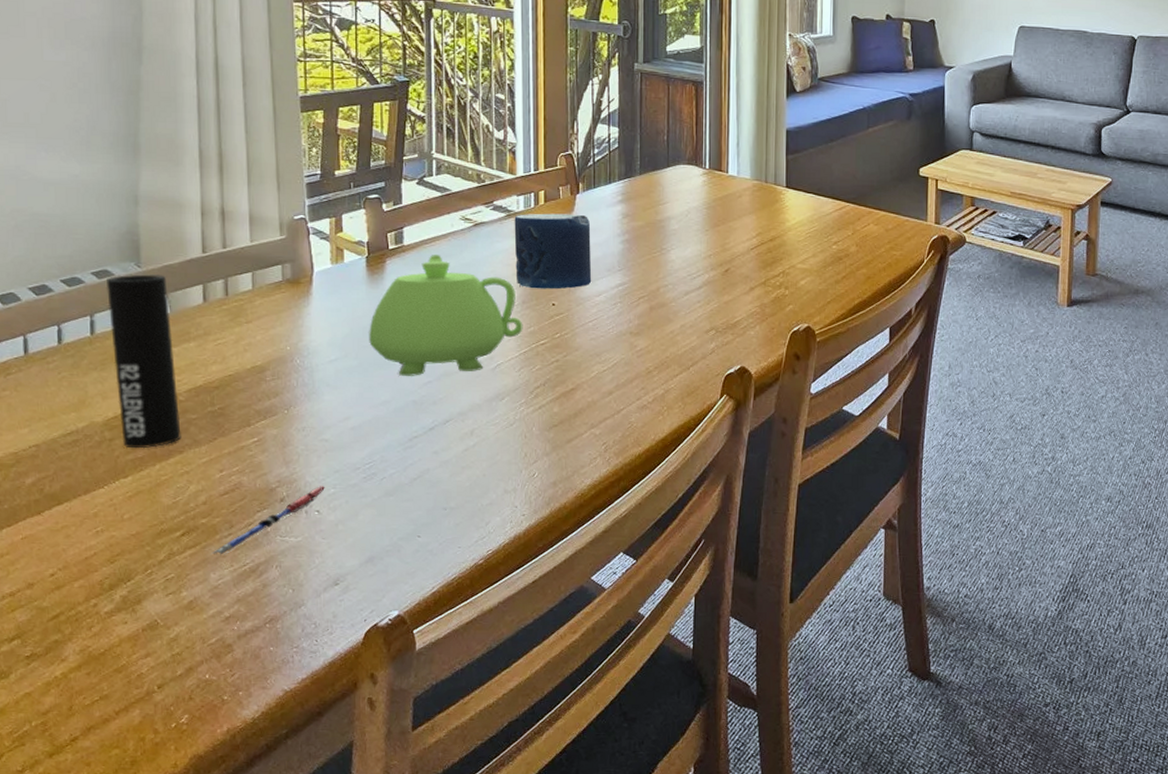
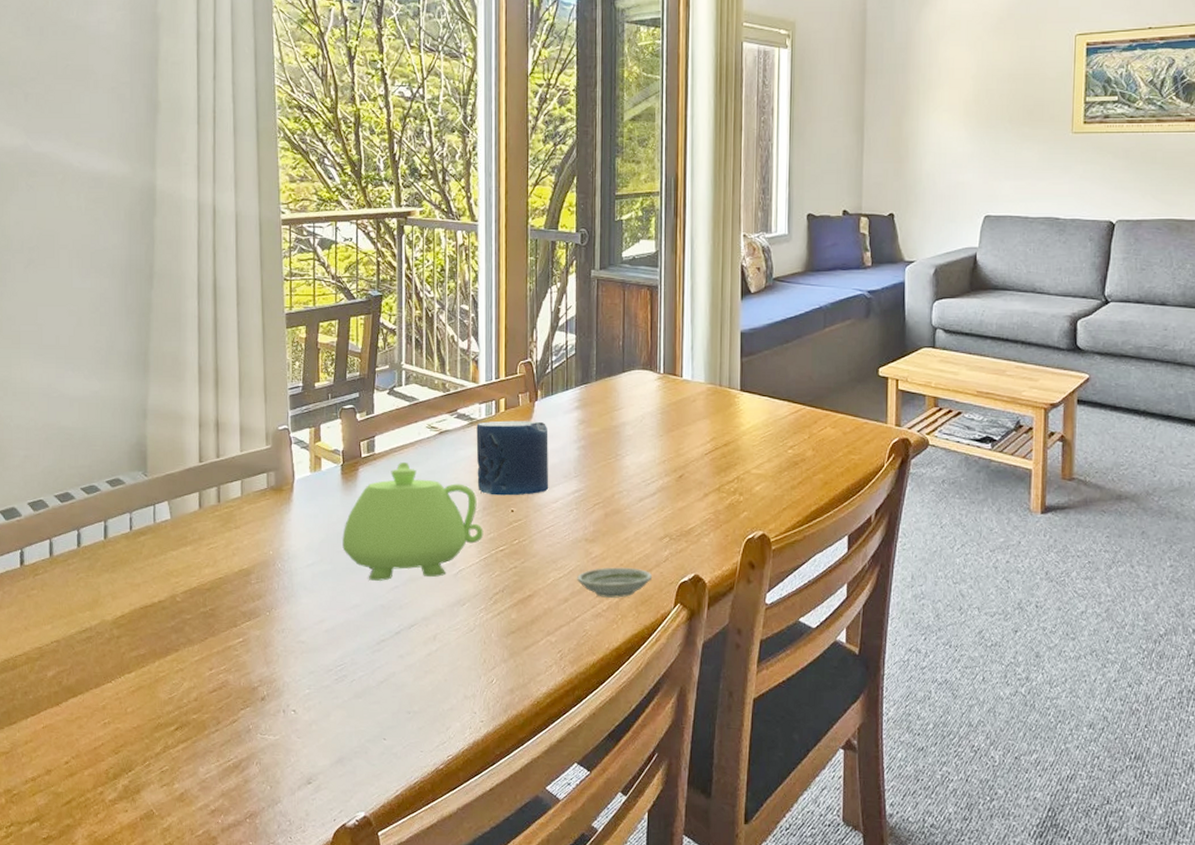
cup: present [106,274,181,449] -> none [118,482,177,646]
pen: present [211,486,325,555] -> none [200,686,301,750]
saucer: none [622,360,699,390] -> present [577,567,653,598]

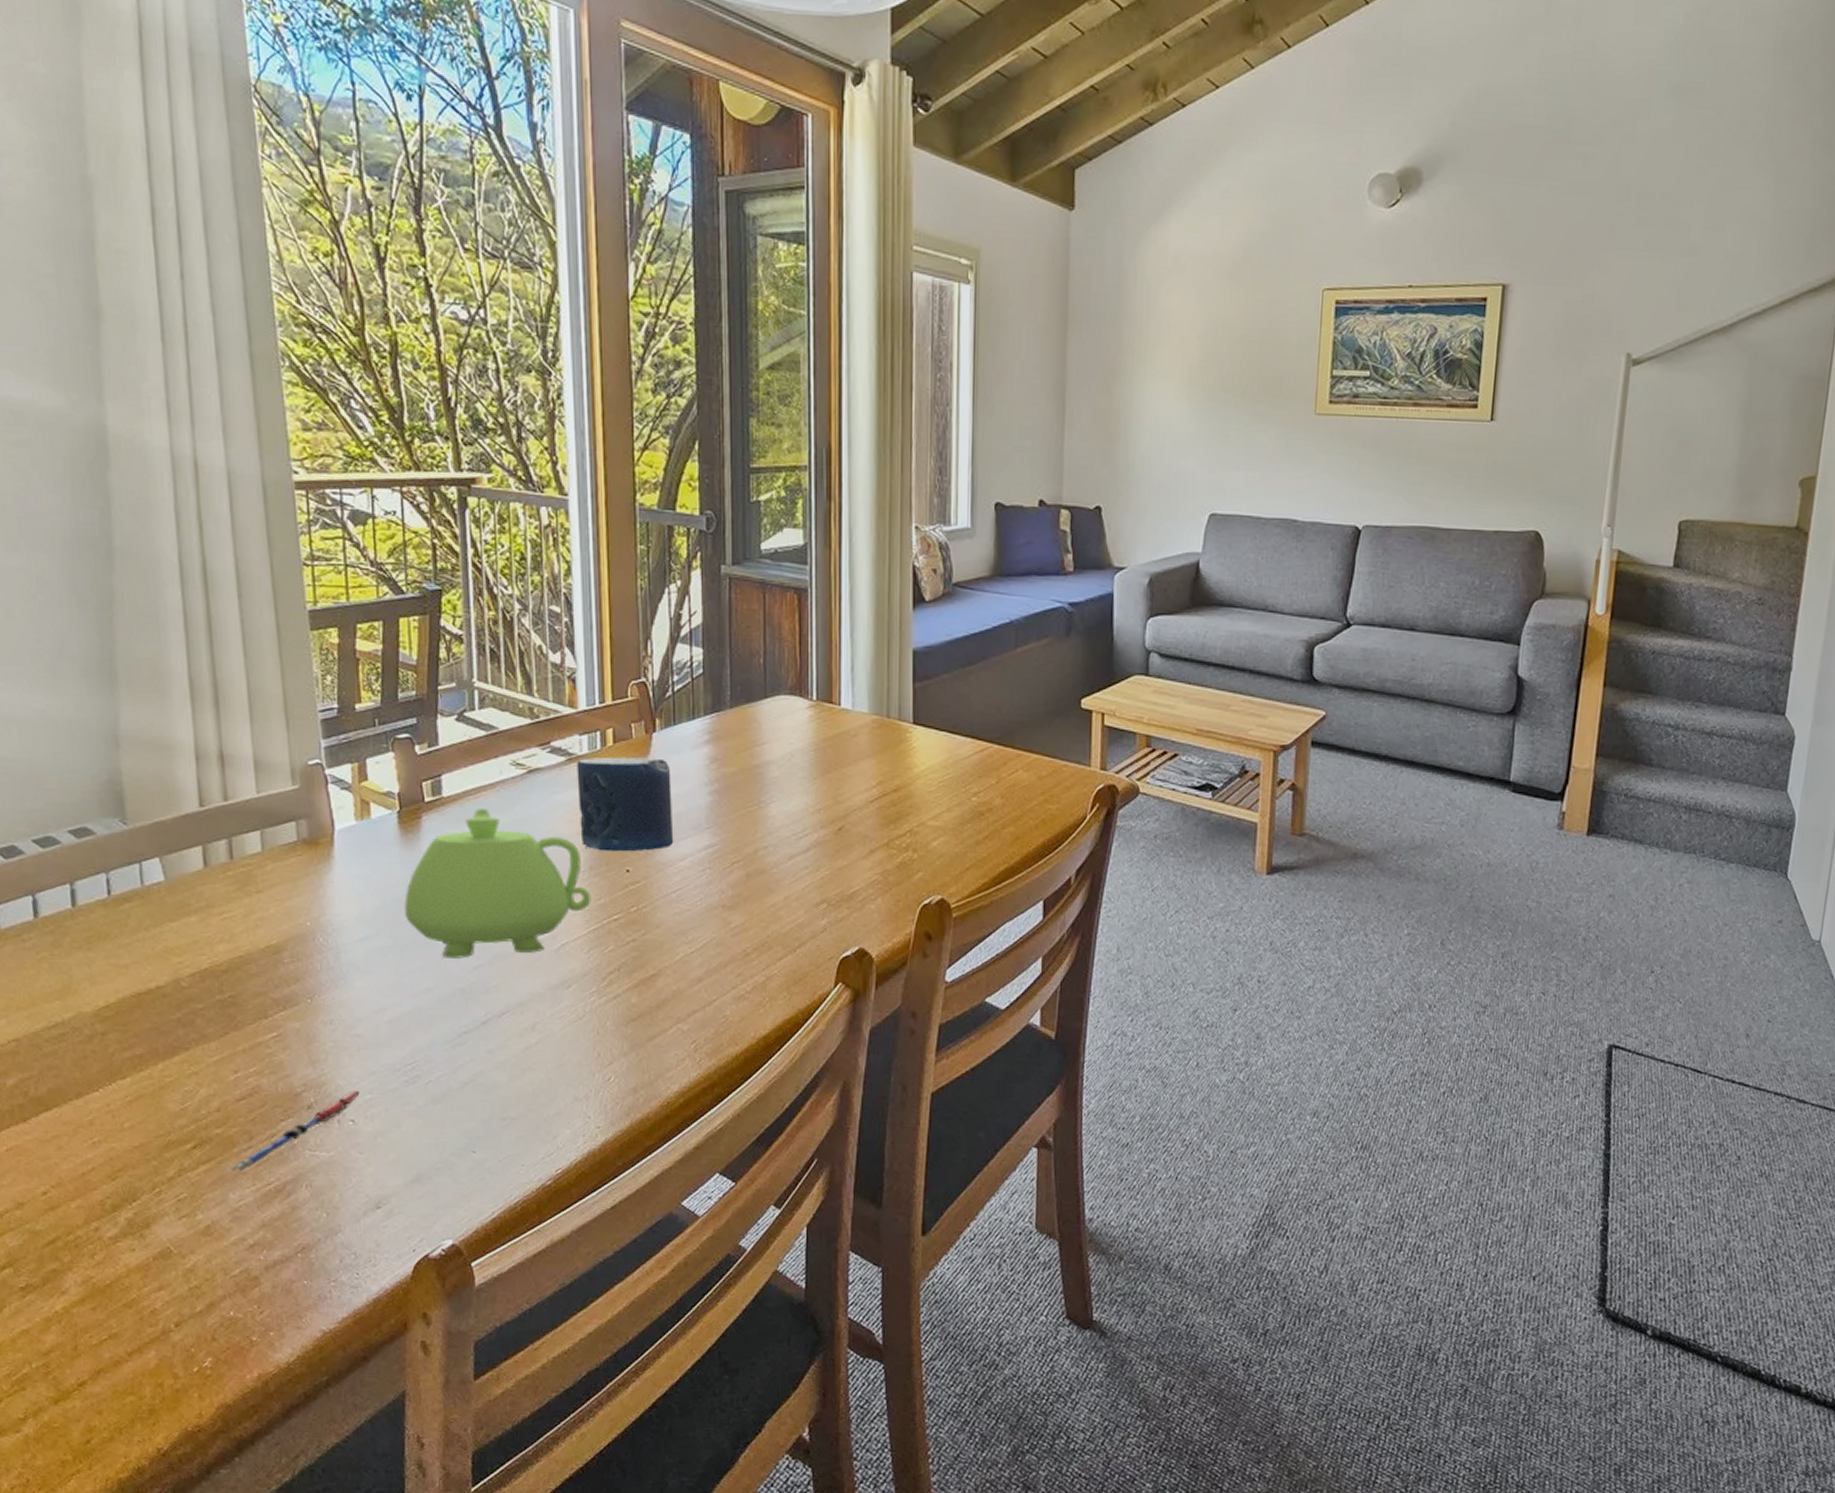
pen: none [200,686,301,750] -> present [229,1090,360,1172]
saucer: present [577,567,653,598] -> none [713,939,808,977]

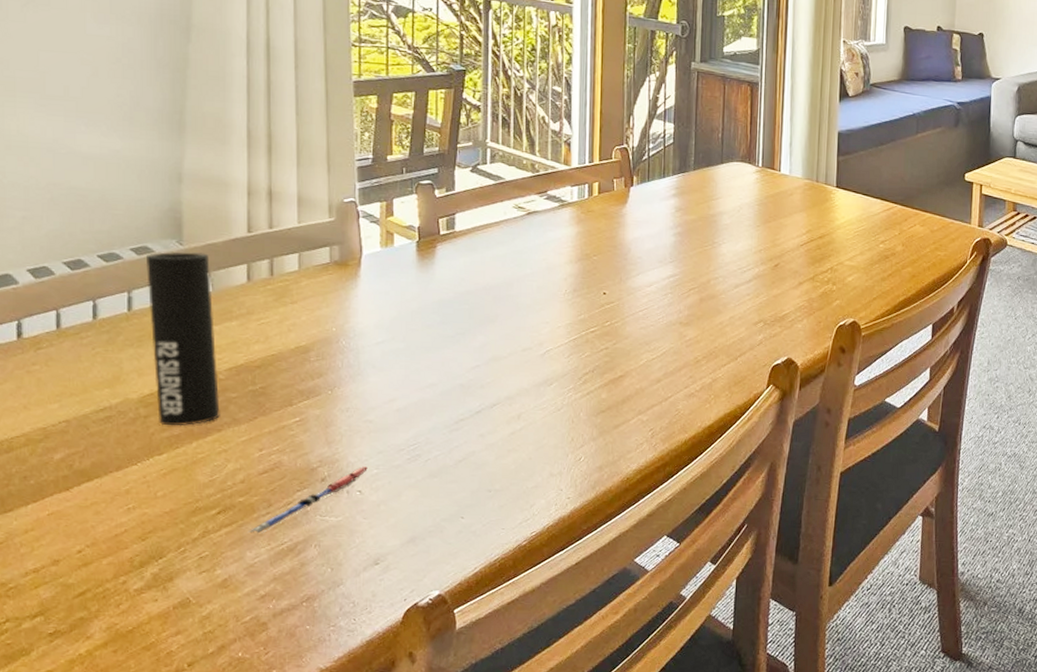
cup: none [86,832,187,1045] -> present [145,251,220,426]
teapot: present [404,807,592,959] -> none [417,240,574,360]
candle: present [576,757,674,852] -> none [567,204,644,279]

